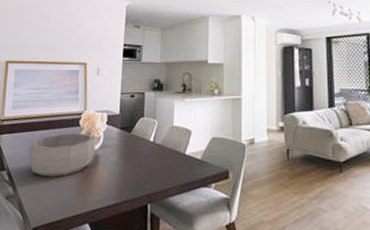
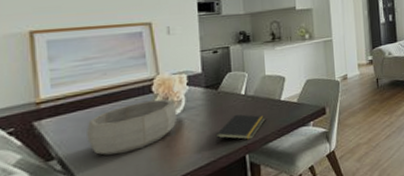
notepad: none [123,160,169,189] -> present [215,114,266,144]

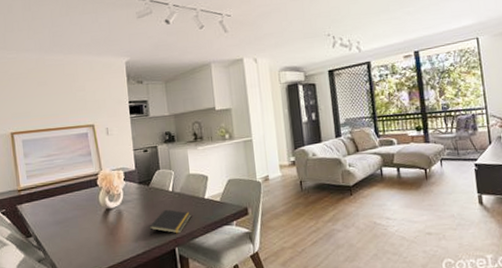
decorative bowl: present [87,99,178,155] -> none [52,192,118,237]

